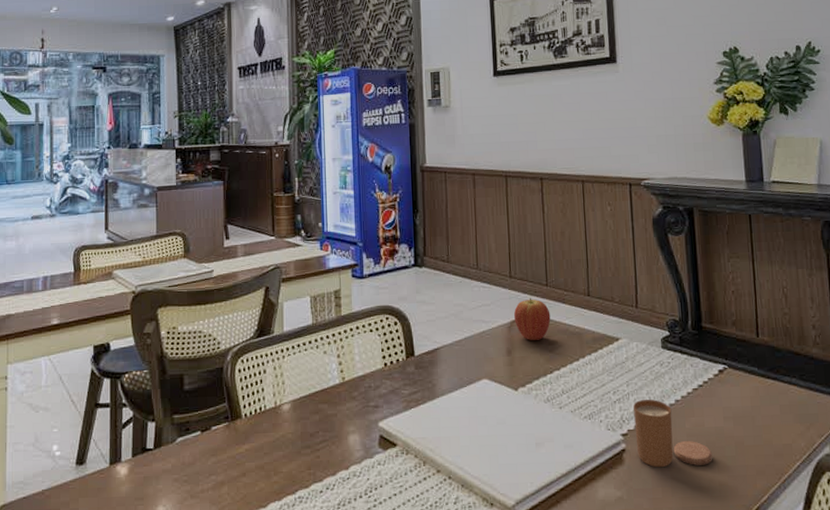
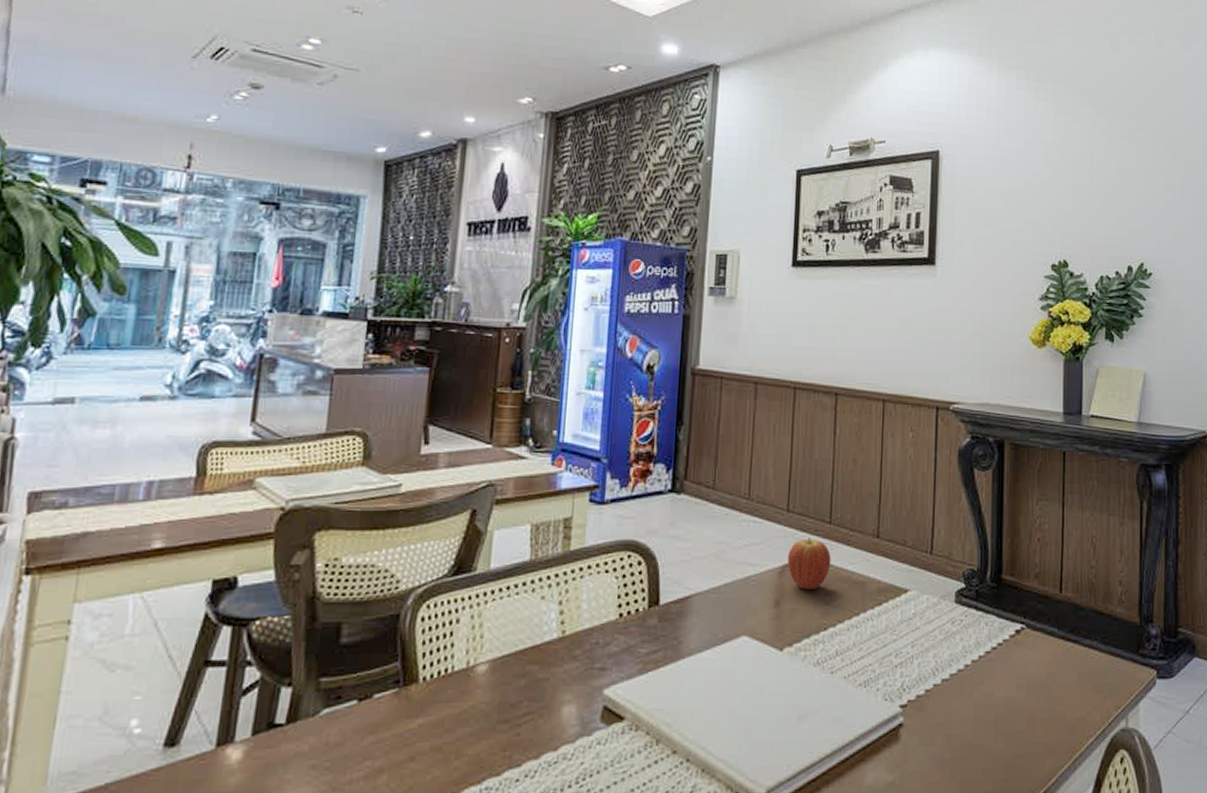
candle: present [633,399,713,468] -> none [916,664,1001,746]

